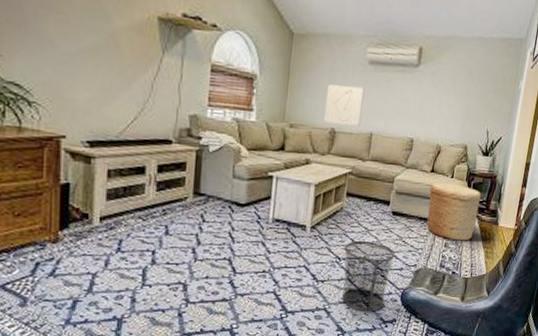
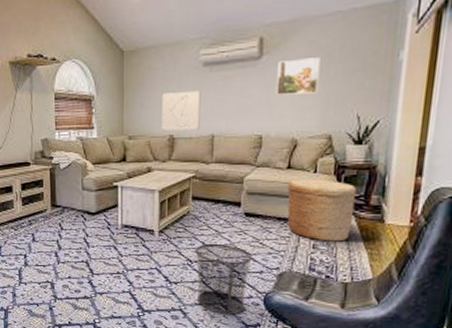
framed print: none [428,72,465,107] -> present [276,57,321,95]

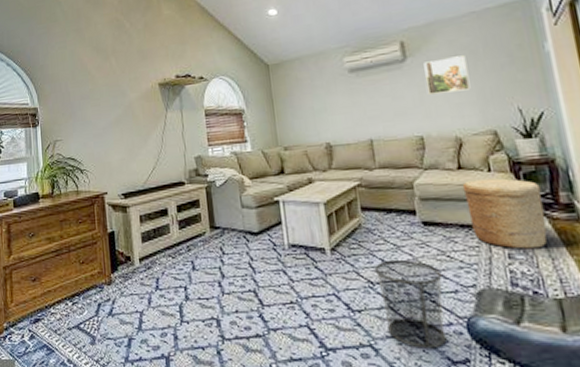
wall art: present [161,90,201,130] -> none [312,96,357,139]

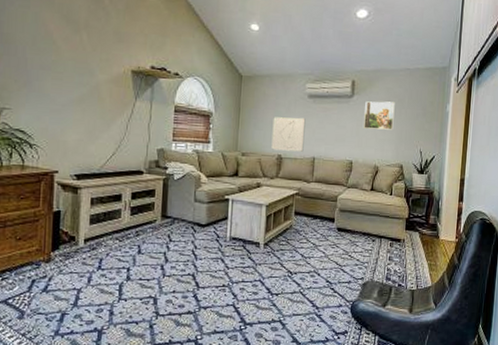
wall art: none [312,96,357,139] -> present [271,117,306,152]
waste bin: present [374,259,447,349] -> none [295,255,343,324]
basket: present [462,178,548,249] -> none [370,200,420,254]

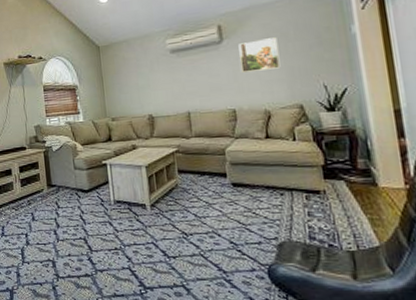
wall art: present [271,117,306,152] -> none [137,74,176,111]

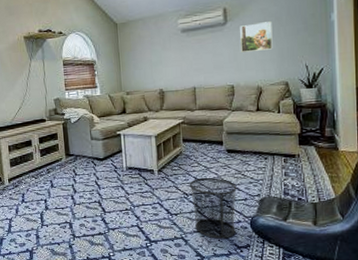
waste bin: none [188,215,250,290] -> present [189,177,237,239]

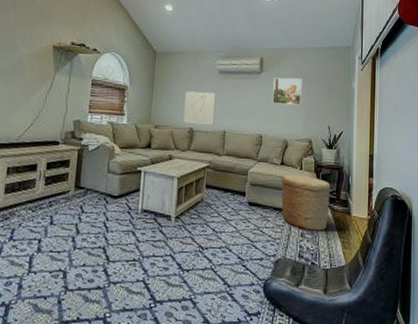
wall art: none [151,52,184,86] -> present [183,91,217,125]
waste bin: present [189,177,237,239] -> none [206,230,254,303]
basket: none [258,118,314,169] -> present [281,174,331,231]

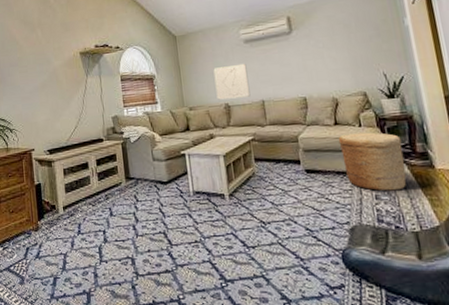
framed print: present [272,77,302,106] -> none [306,29,345,62]

